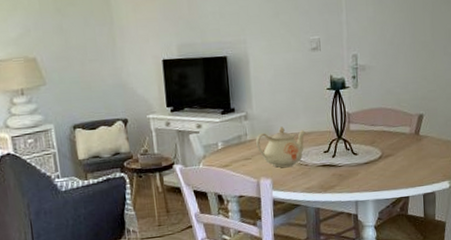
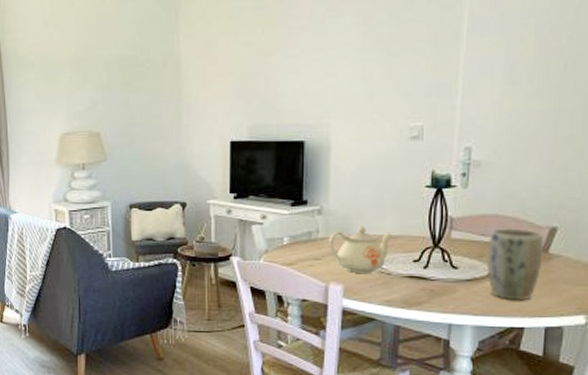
plant pot: none [376,117,417,176] -> present [487,228,544,301]

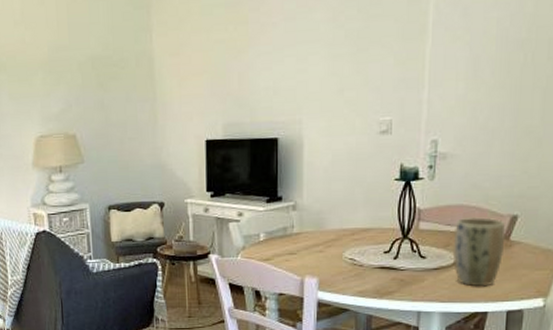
teapot: present [329,226,392,273] -> none [304,220,363,266]

